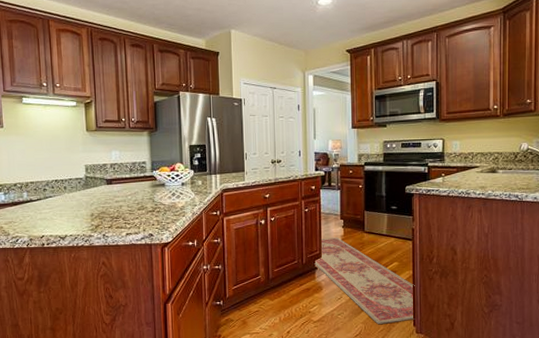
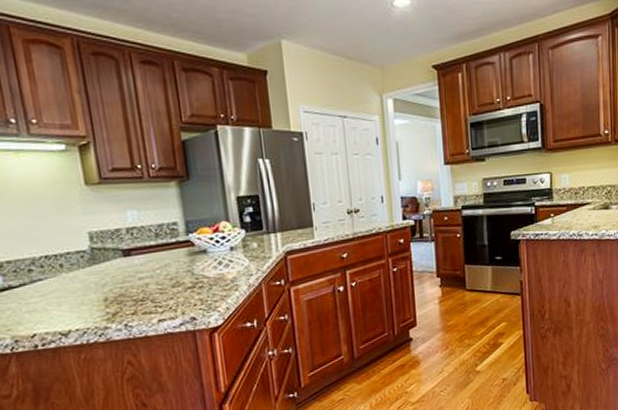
rug: present [314,237,415,325] -> none [408,299,528,398]

